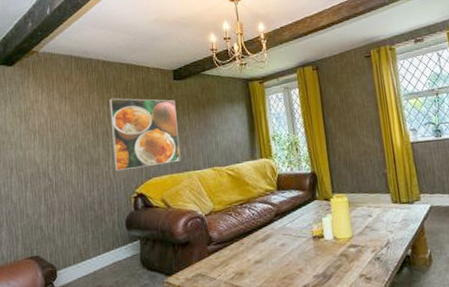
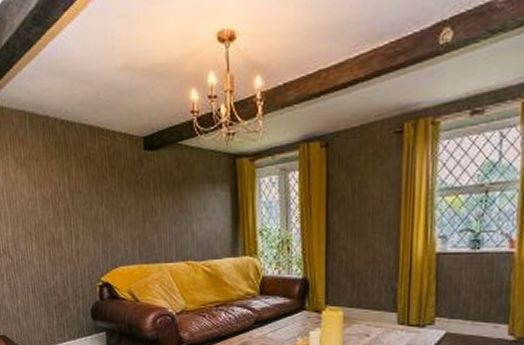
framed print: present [109,98,181,172] -> none [70,168,151,256]

